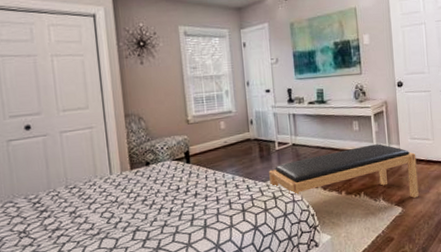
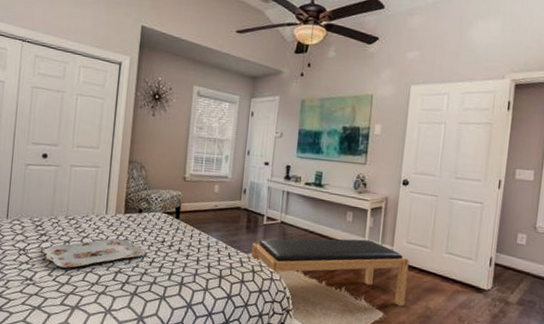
serving tray: none [48,196,161,241] -> present [43,238,145,268]

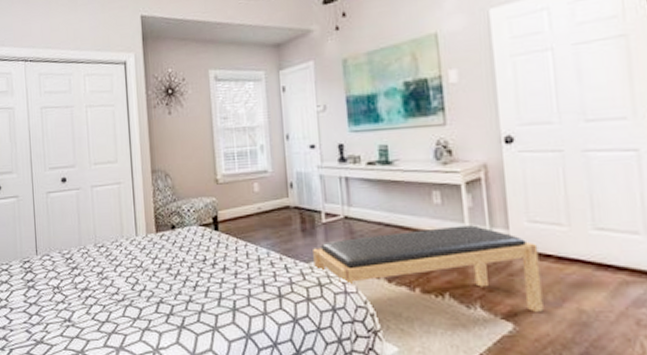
serving tray: present [43,238,145,268] -> none [78,263,187,303]

